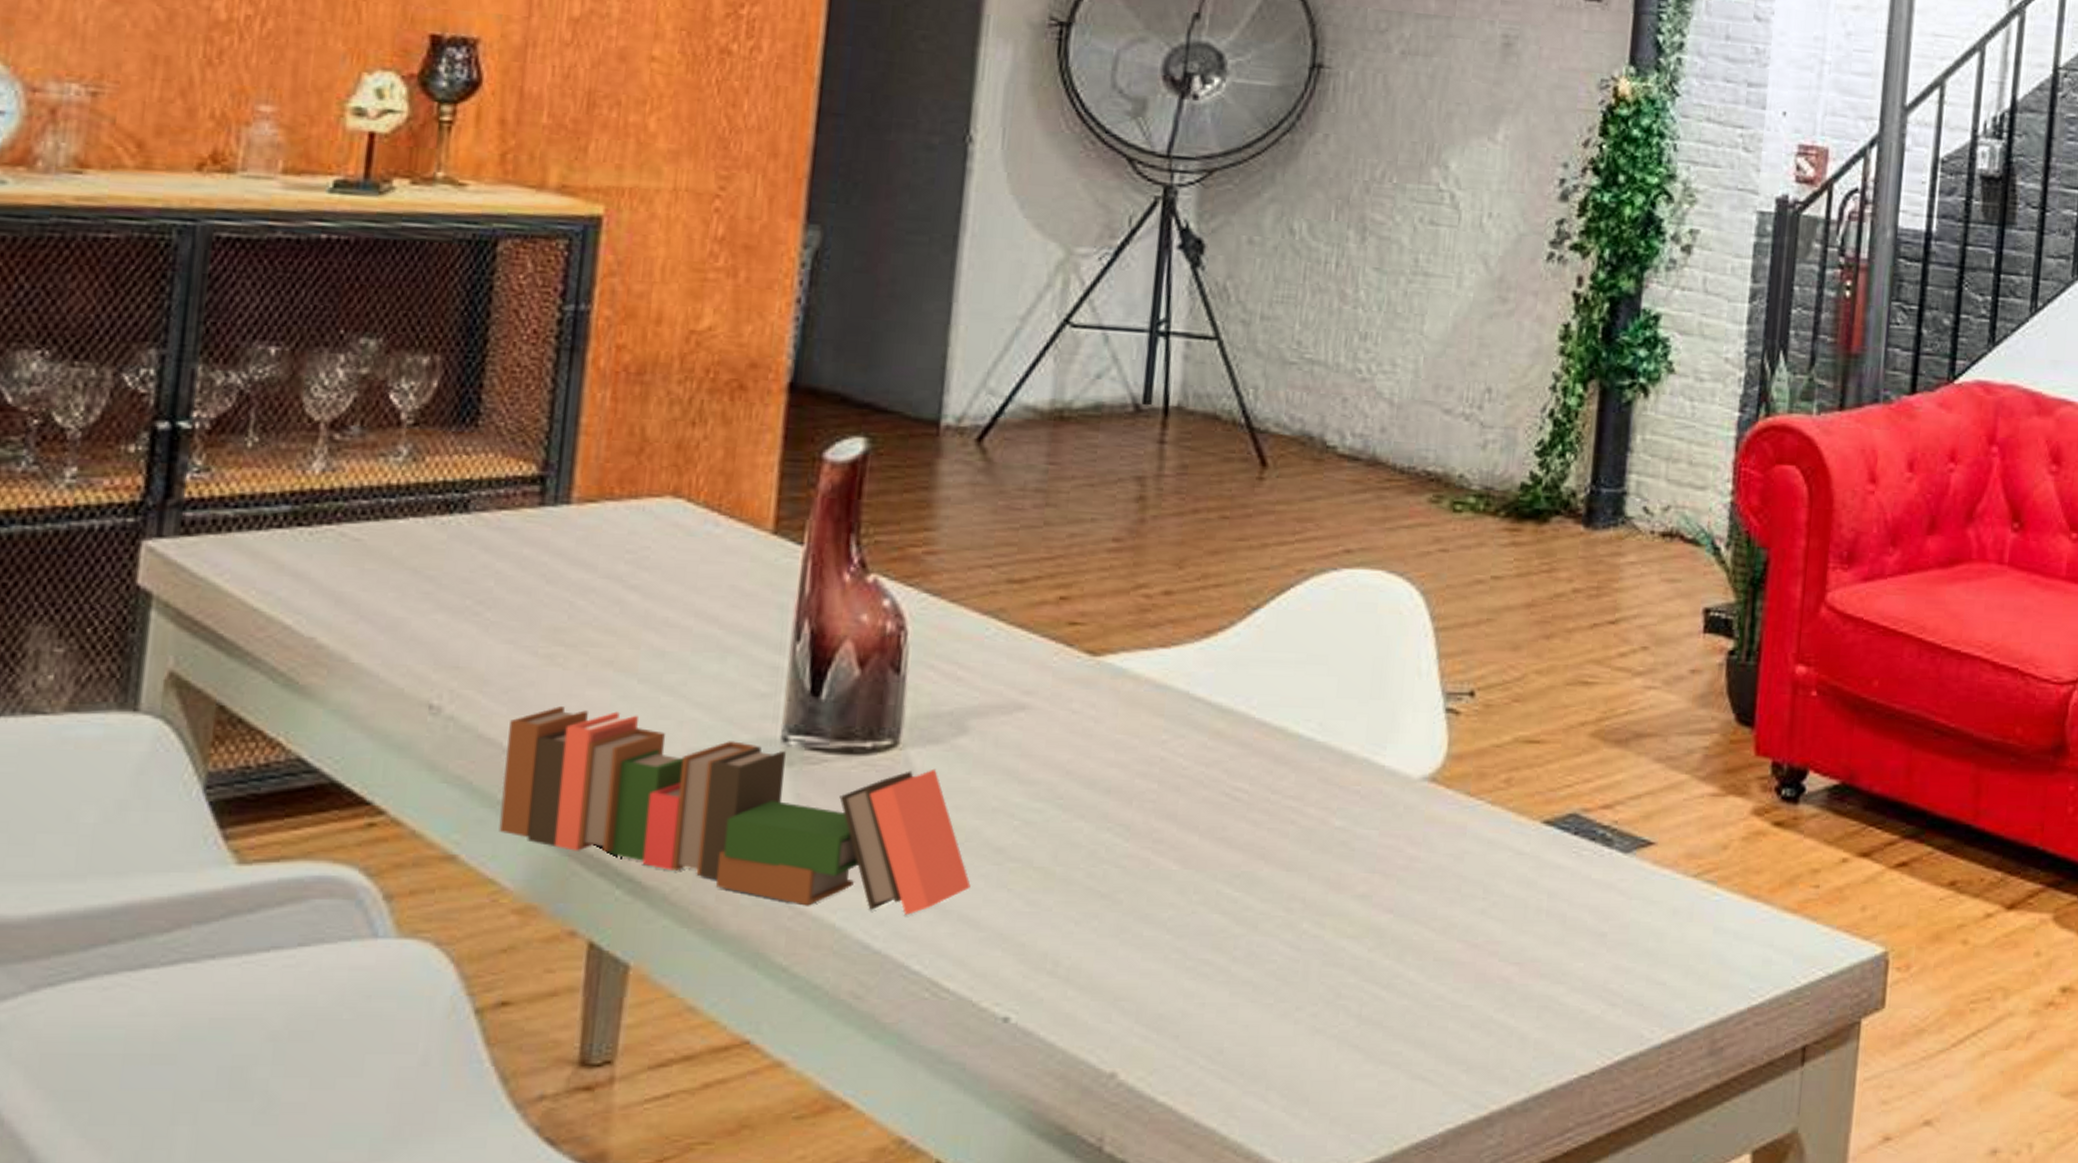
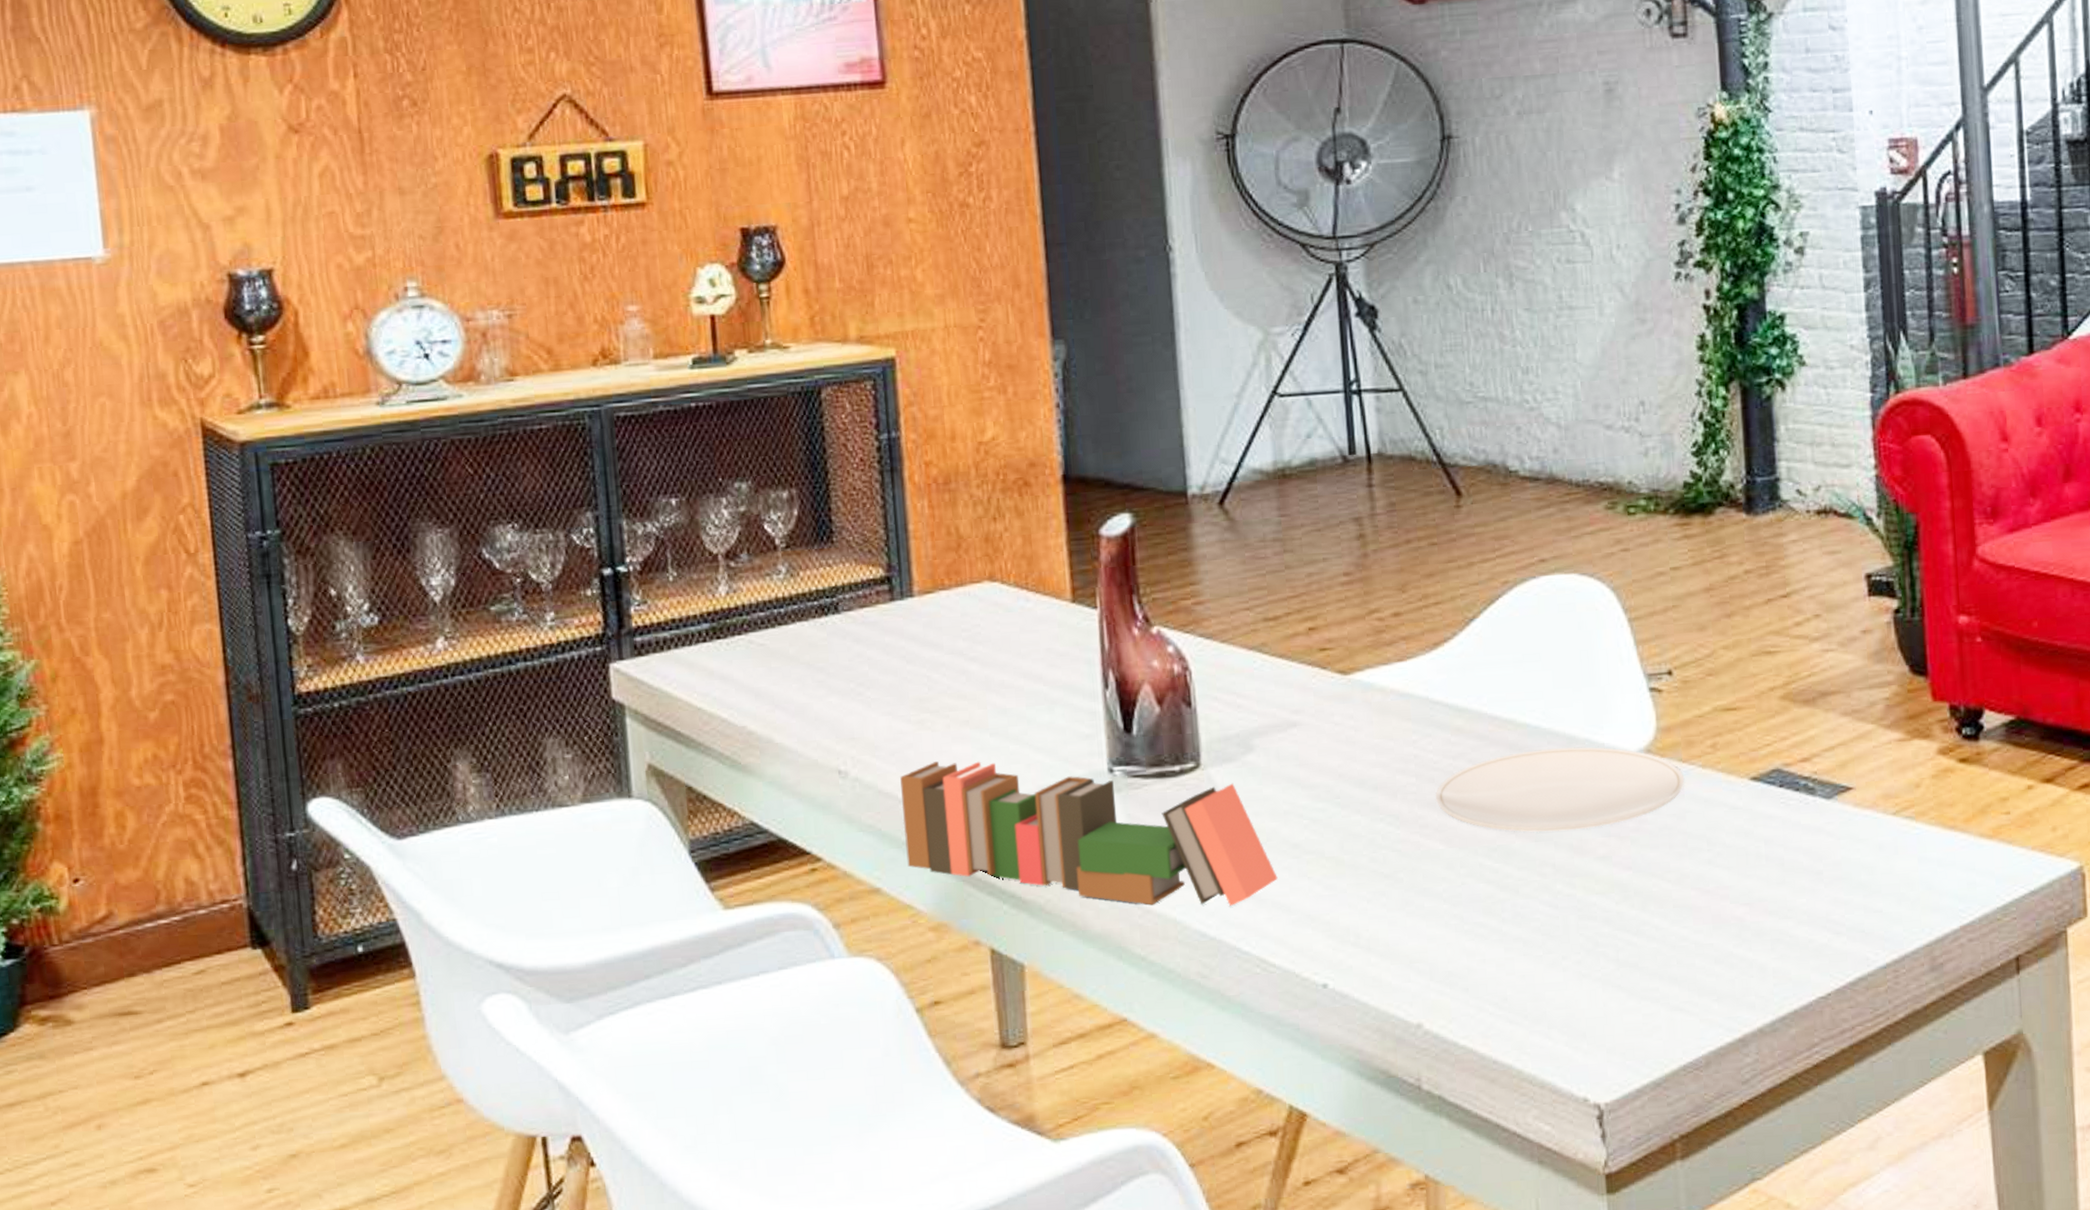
plate: none [1178,765,1470,862] -> present [1435,747,1685,833]

